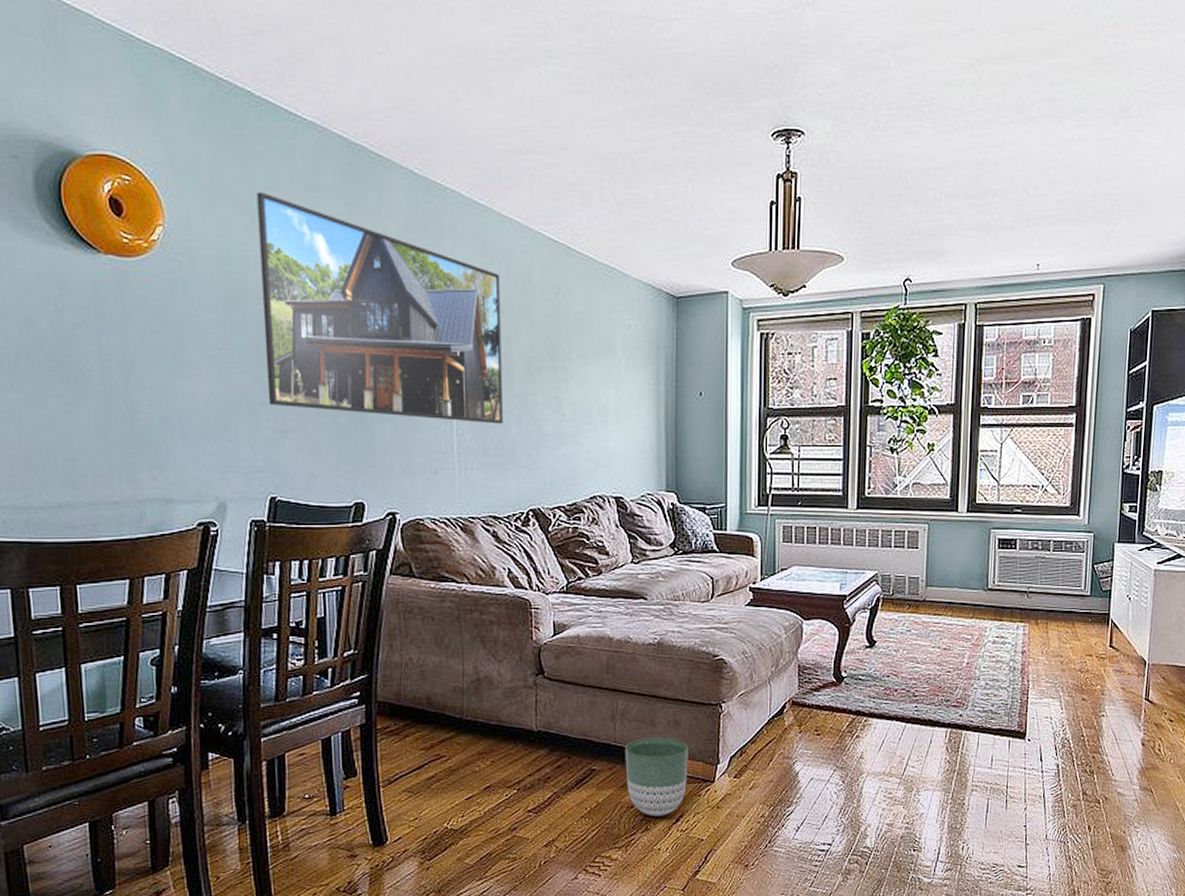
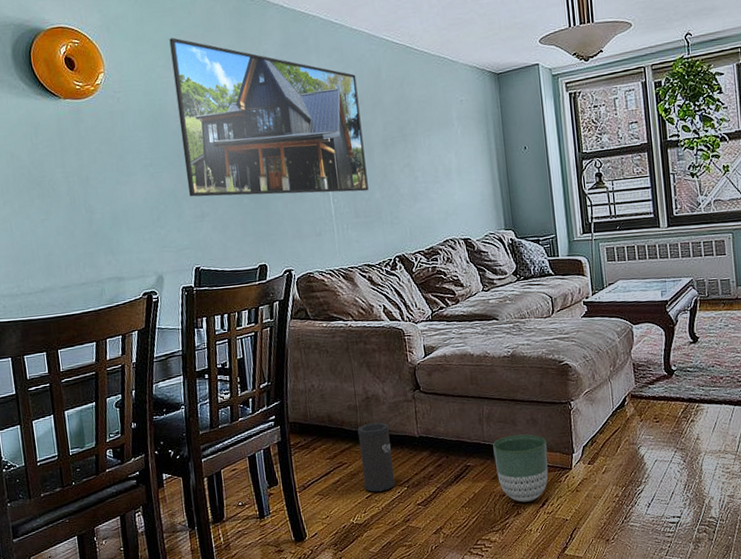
speaker: none [462,710,504,794] -> present [357,422,396,493]

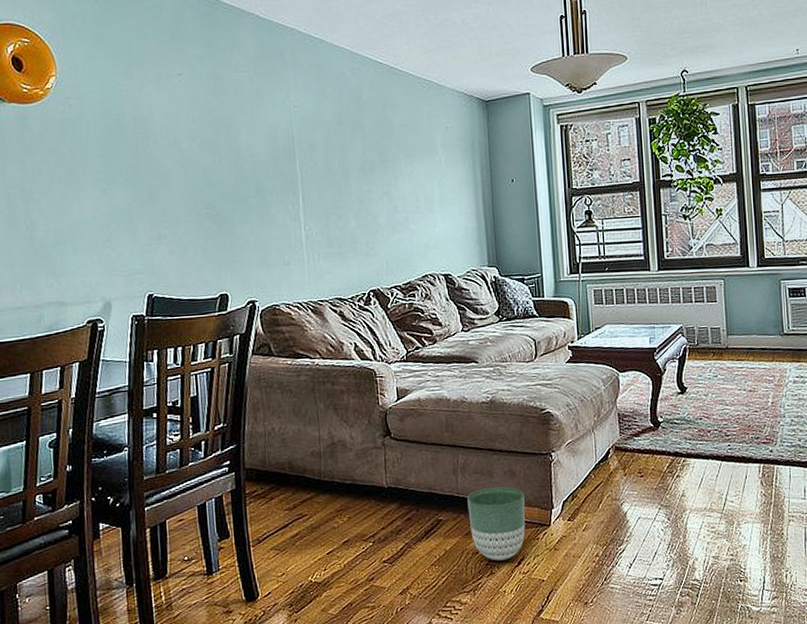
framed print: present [169,37,369,197] -> none [131,42,344,219]
speaker: present [357,422,396,493] -> none [320,470,360,548]

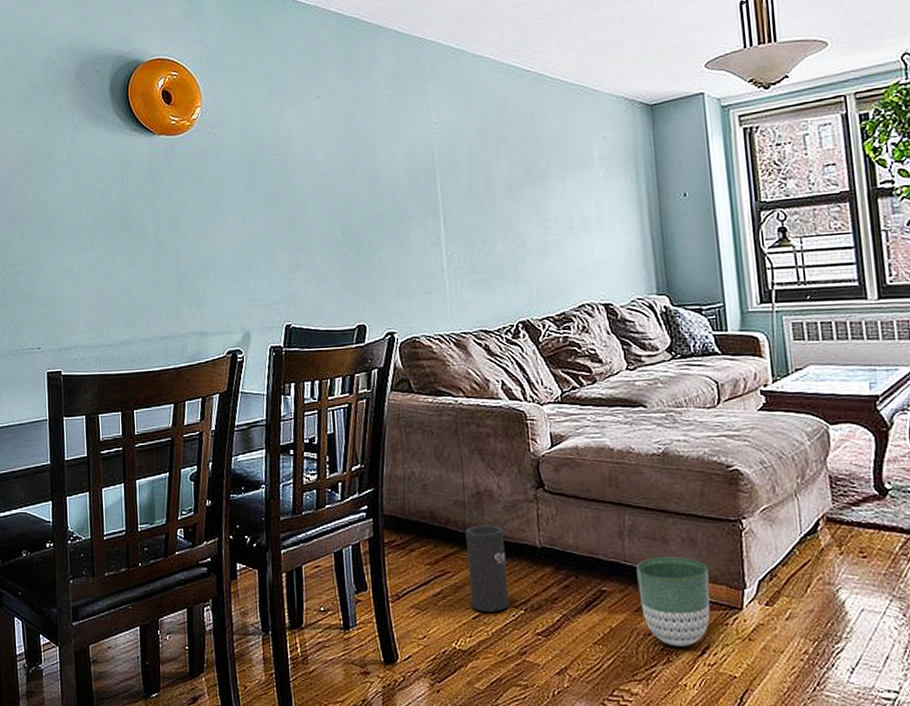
speaker: none [320,470,360,548] -> present [465,525,510,614]

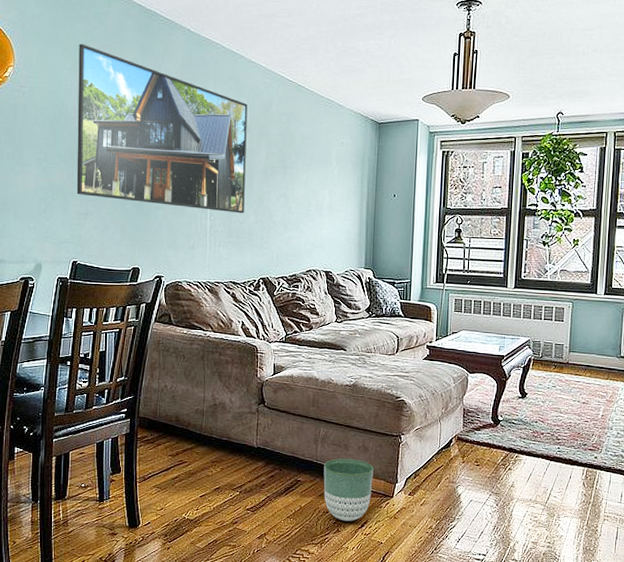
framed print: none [271,68,489,245] -> present [76,43,248,214]
speaker: present [465,525,510,614] -> none [200,428,231,494]

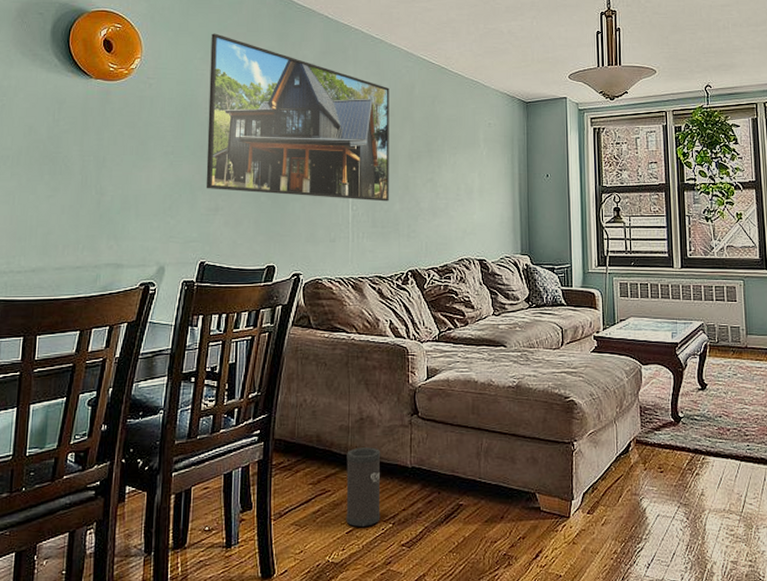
speaker: none [200,428,231,494] -> present [346,447,381,528]
planter: present [323,458,374,522] -> none [489,474,546,552]

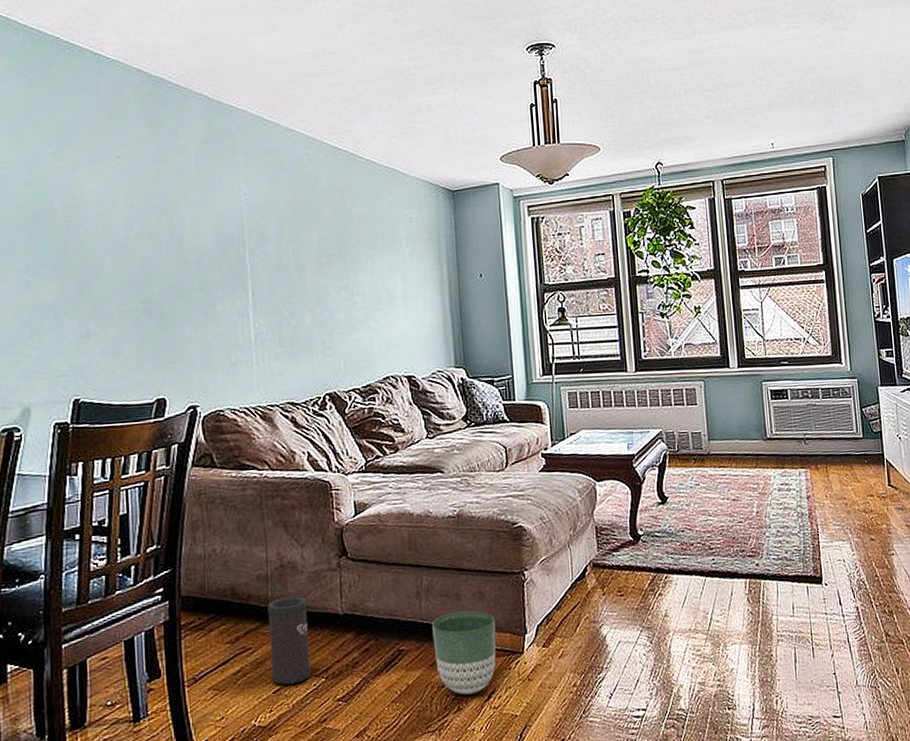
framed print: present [205,33,390,202] -> none [63,122,297,316]
planter: none [489,474,546,552] -> present [432,610,496,695]

